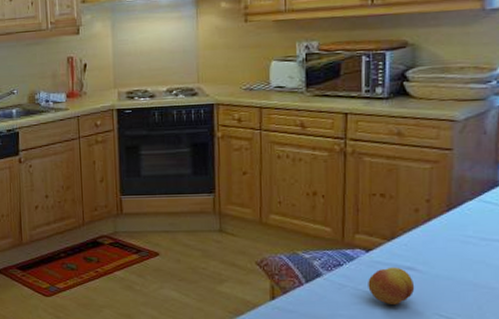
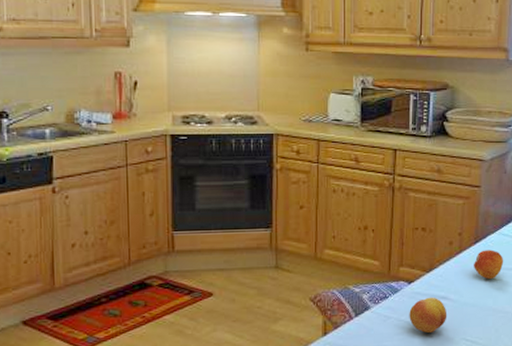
fruit: none [447,218,487,250] -> present [474,249,504,279]

